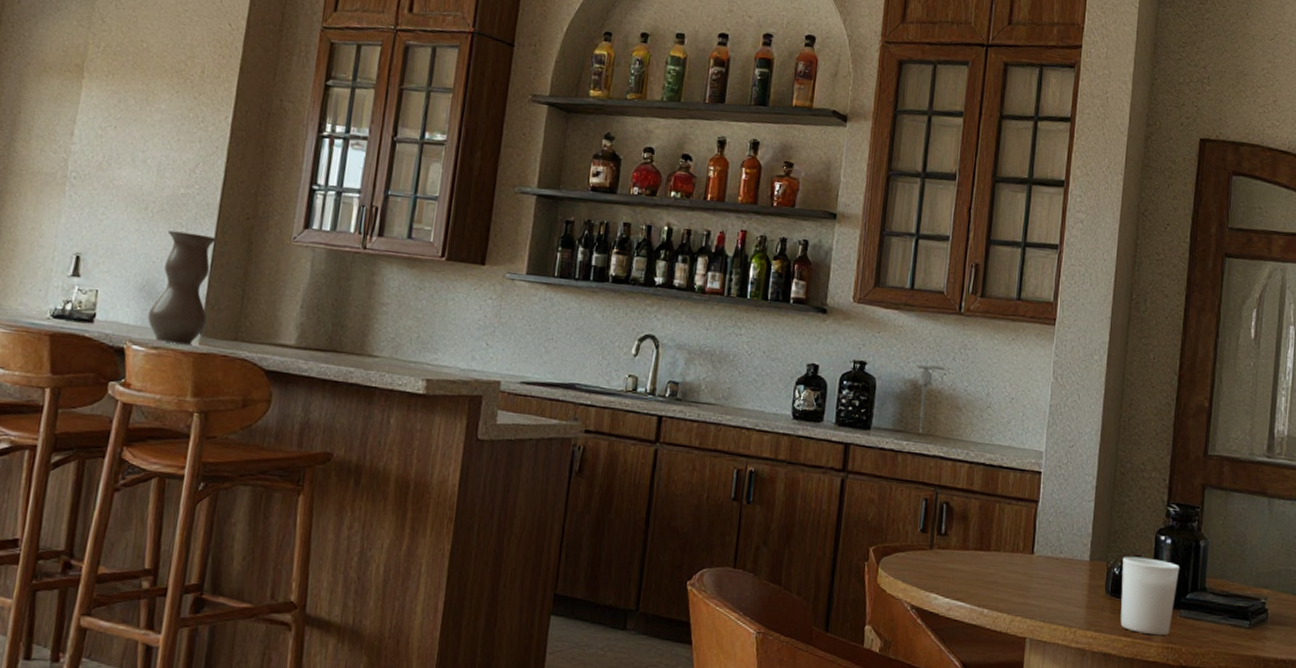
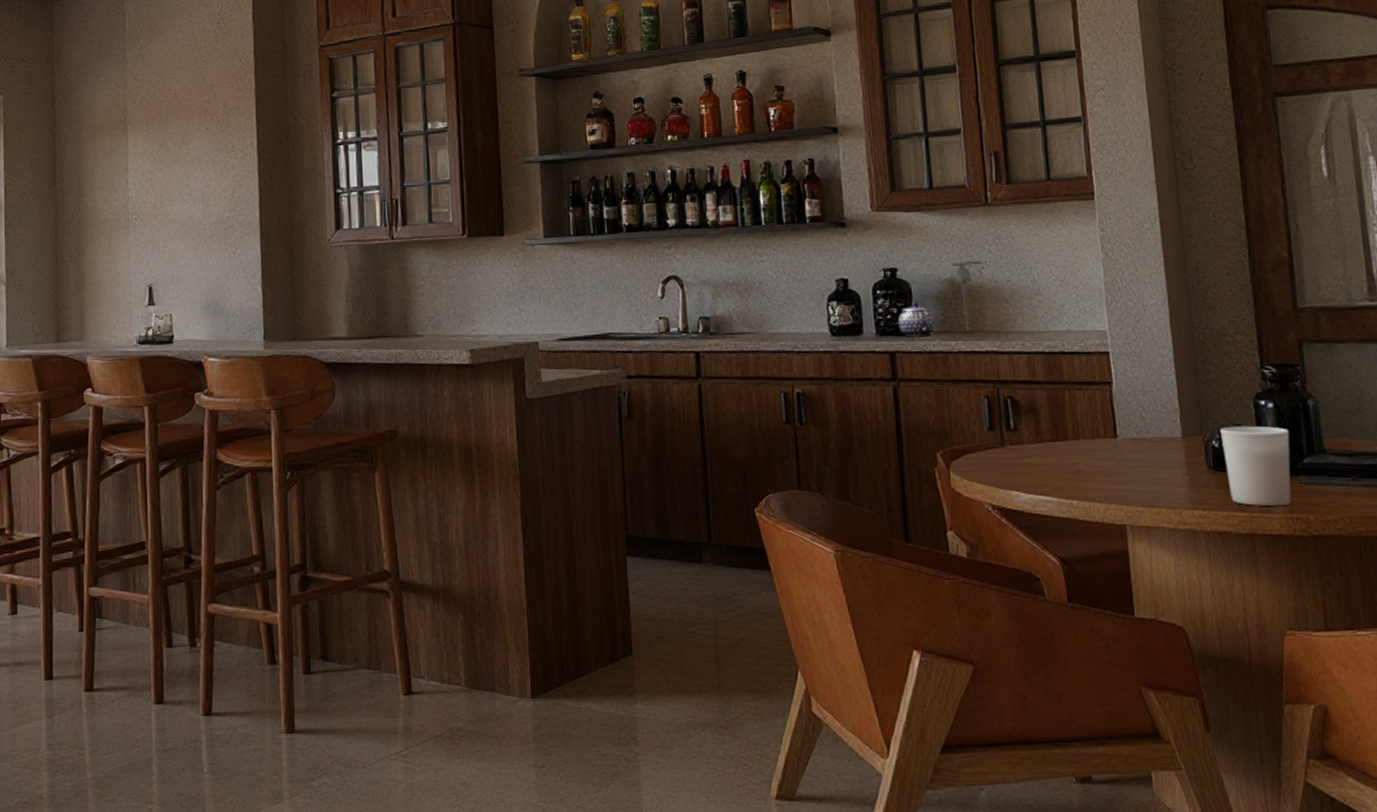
vase: present [147,230,218,346] -> none [217,250,267,352]
teapot: none [858,397,893,434] -> present [898,302,936,338]

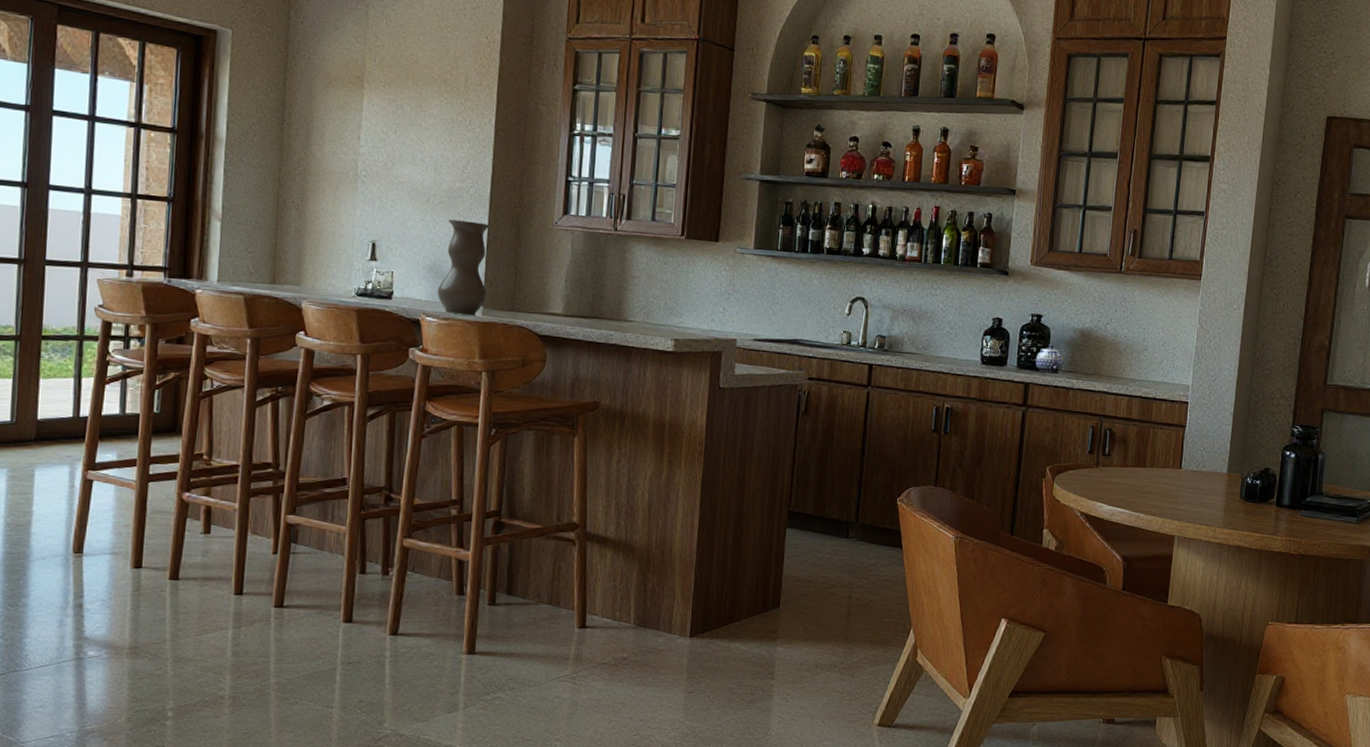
vase: none [217,250,267,352] -> present [437,219,491,316]
soap dispenser: present [949,260,983,331] -> none [1083,316,1109,373]
candle holder: present [1219,425,1292,507] -> none [1252,468,1302,531]

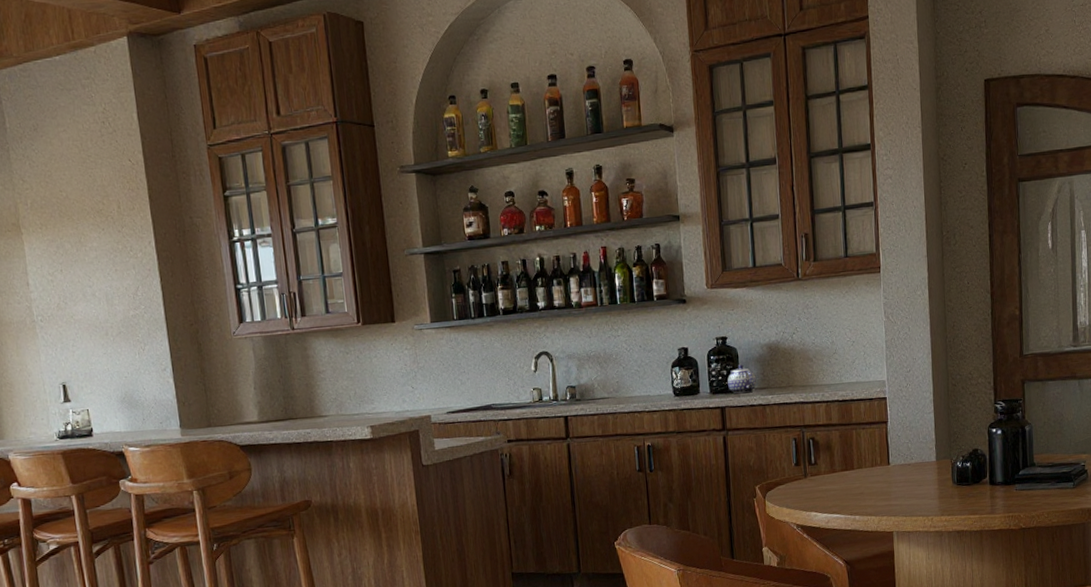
vase: present [437,219,491,316] -> none [129,345,183,440]

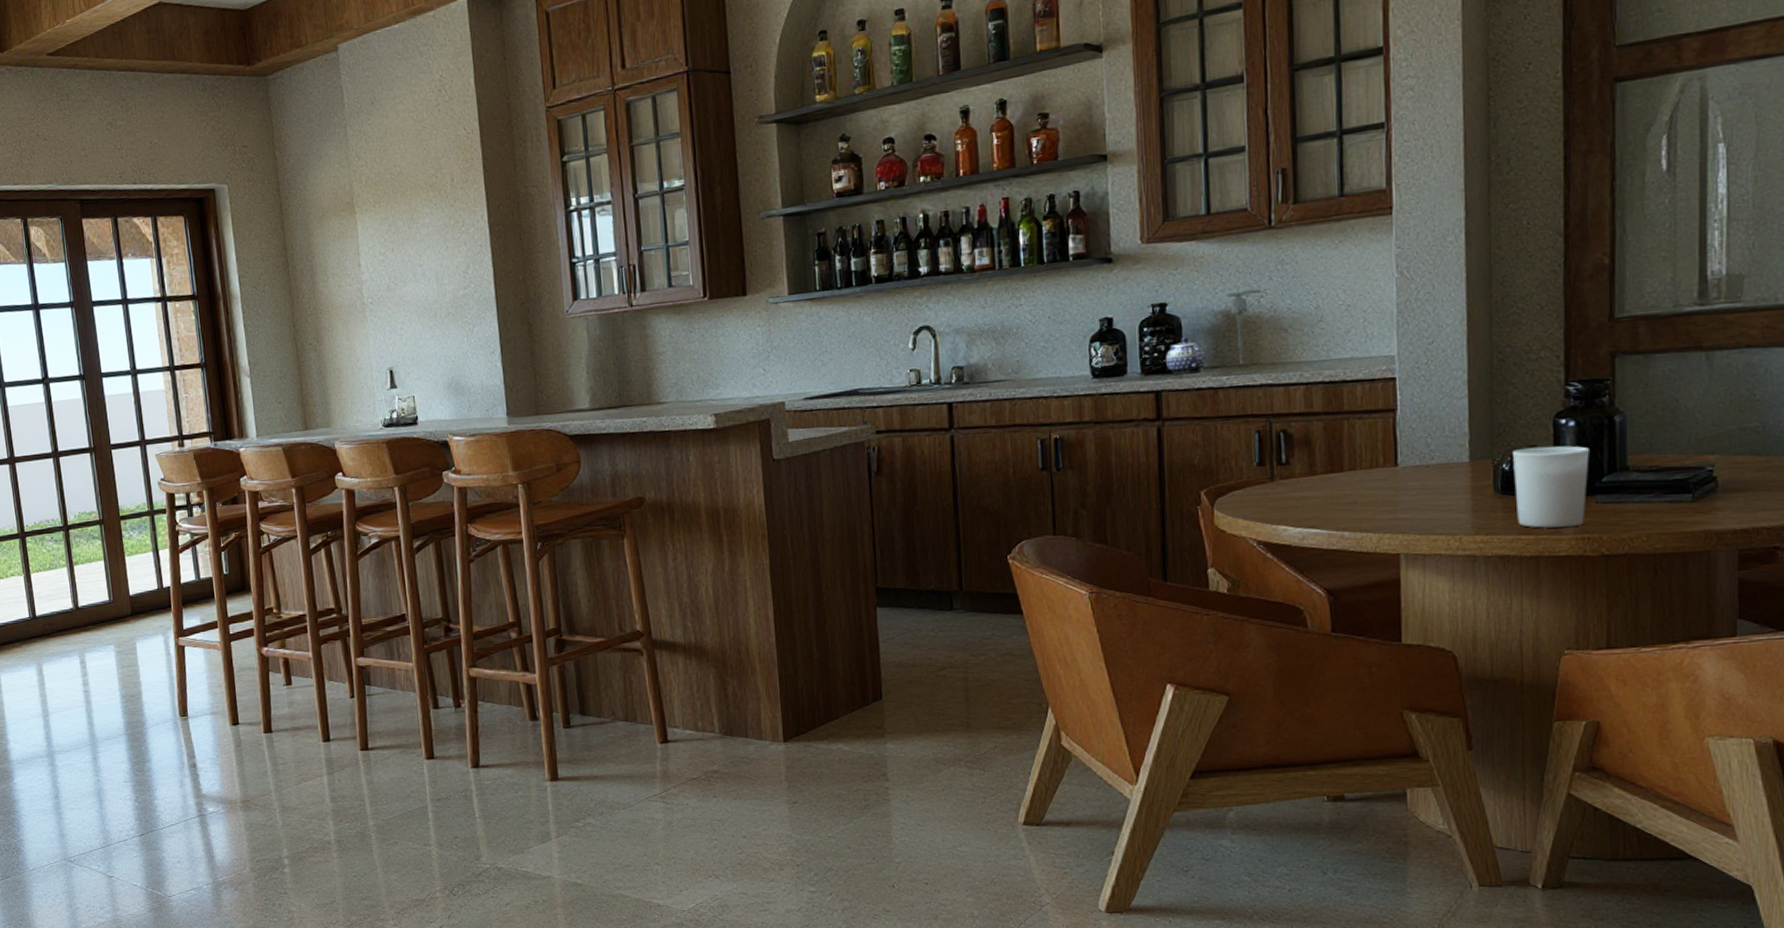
soap dispenser: none [768,327,794,386] -> present [1225,289,1262,365]
candle holder: none [962,448,1012,510] -> present [1511,445,1591,528]

